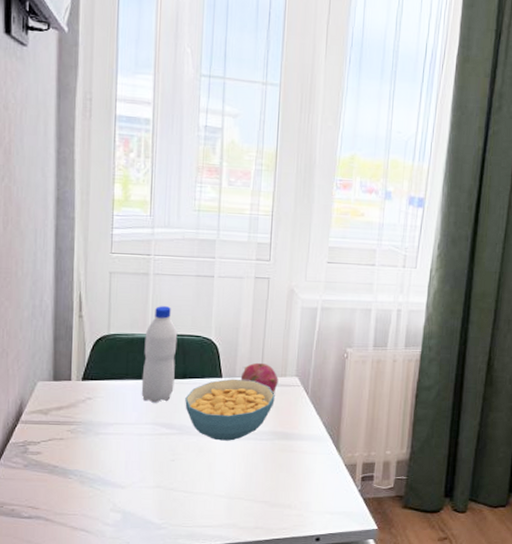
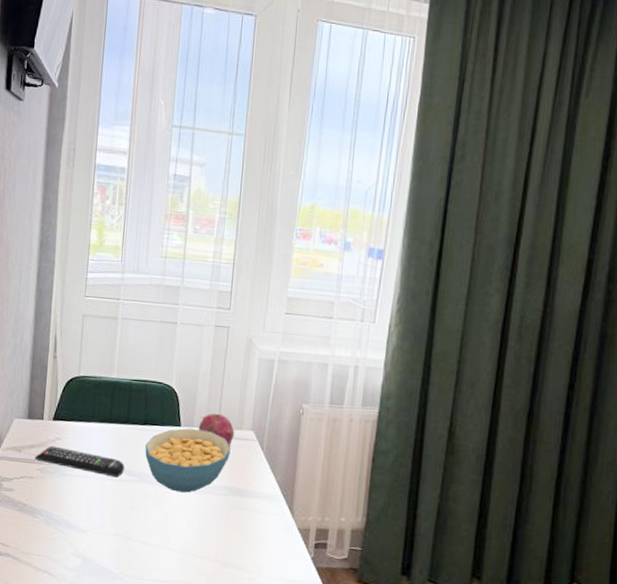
remote control: none [63,406,163,432] -> present [34,446,124,478]
water bottle: present [141,306,178,403] -> none [105,350,141,448]

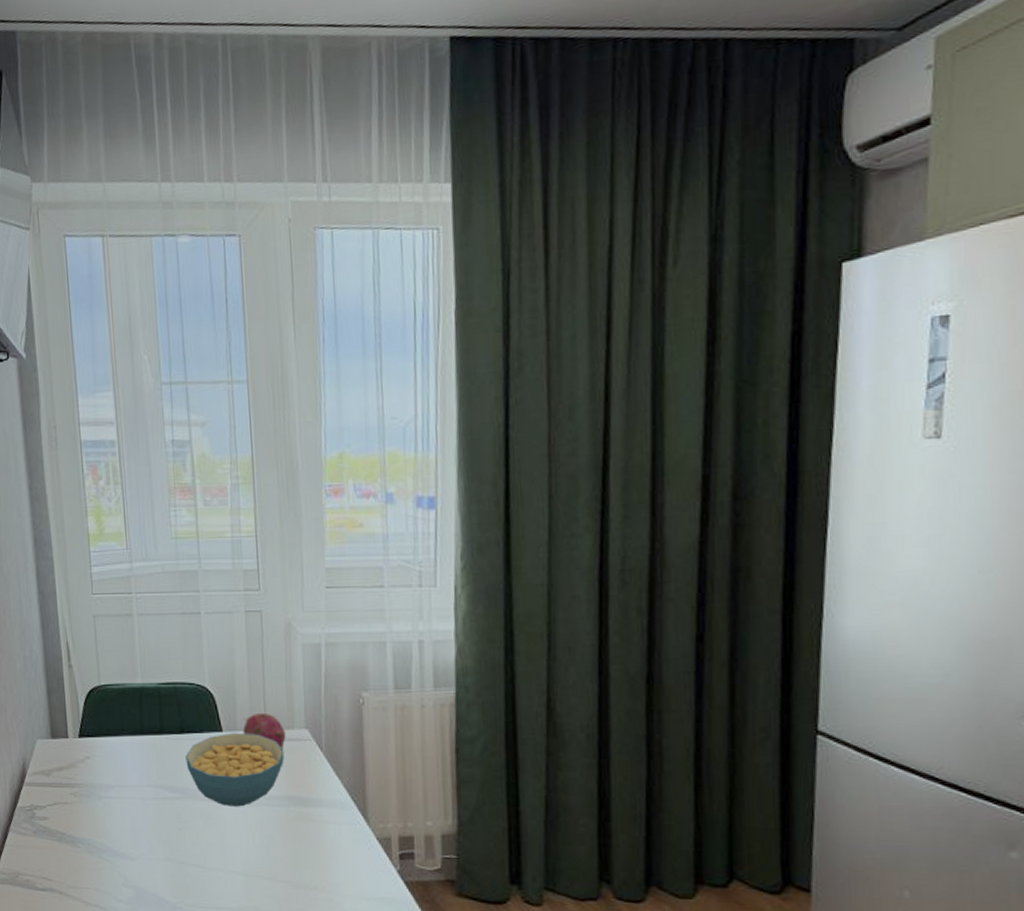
remote control: present [34,446,124,478] -> none [65,766,166,796]

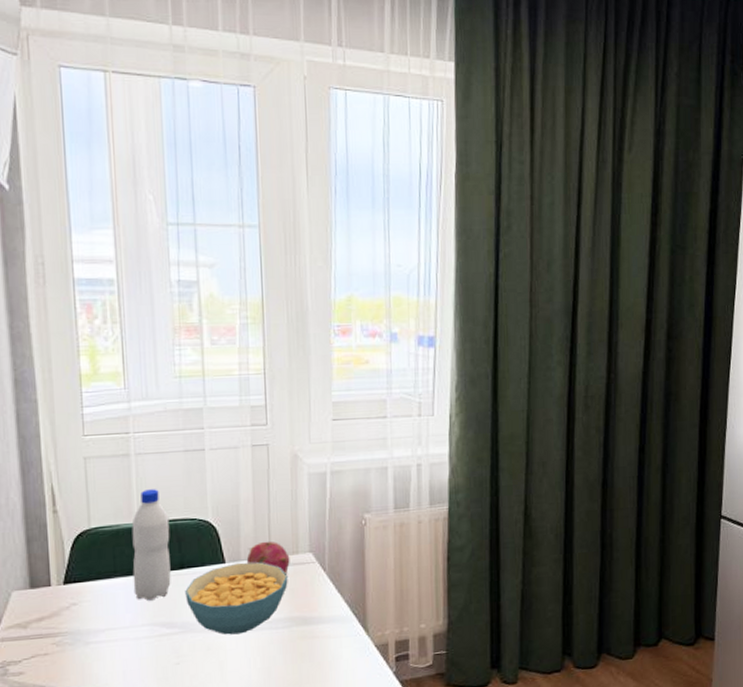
water bottle: none [136,650,173,762] -> present [131,489,171,601]

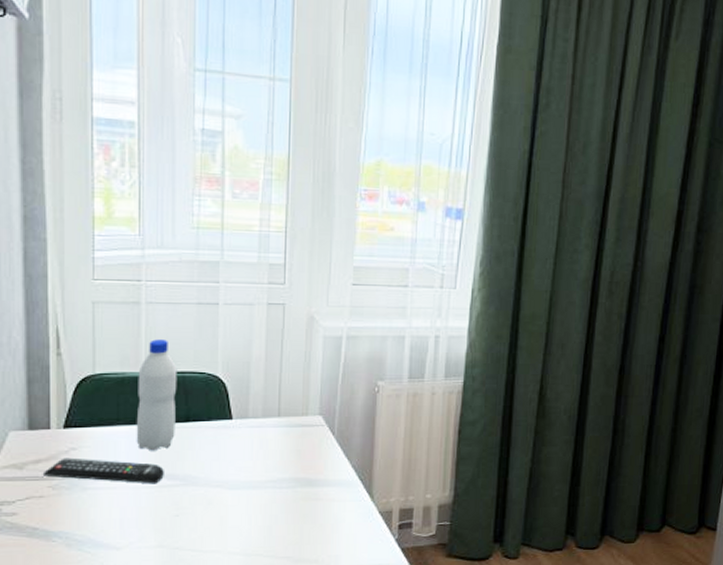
remote control: none [46,613,163,634] -> present [42,458,164,484]
cereal bowl: present [185,562,288,635] -> none [189,420,295,491]
fruit: present [246,541,290,576] -> none [254,400,299,437]

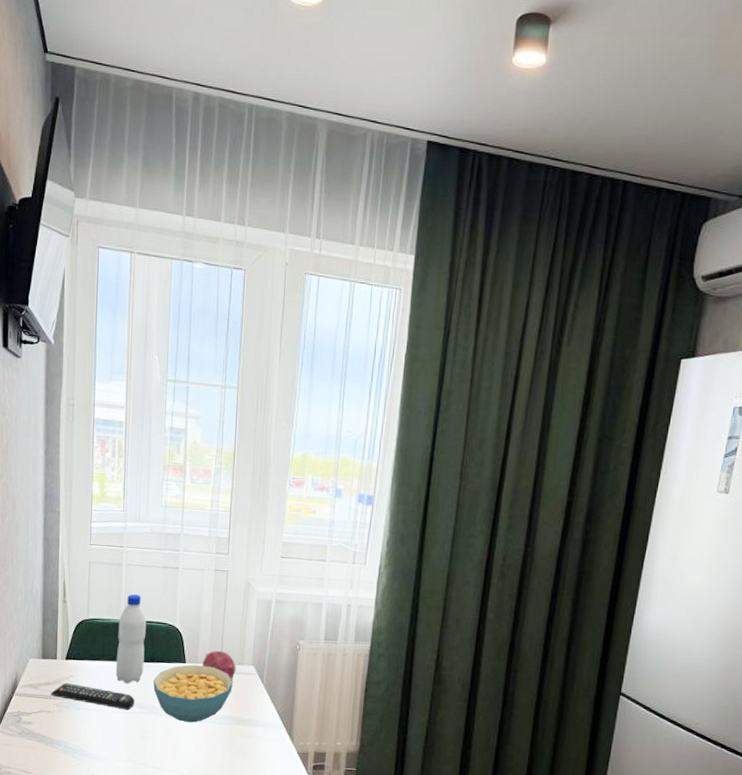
cereal bowl: none [189,420,295,491] -> present [153,664,233,723]
fruit: none [254,400,299,437] -> present [202,650,236,682]

